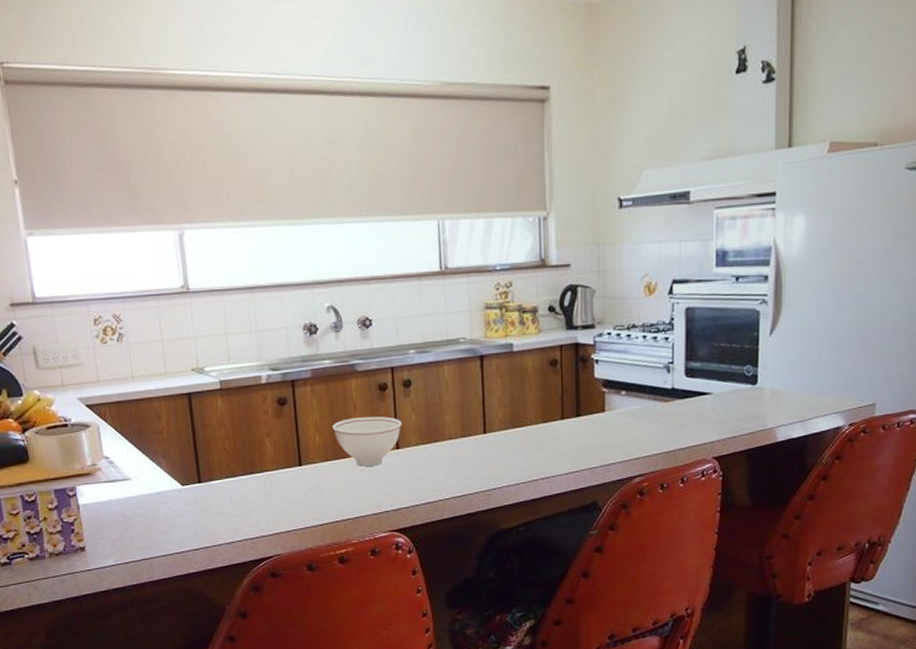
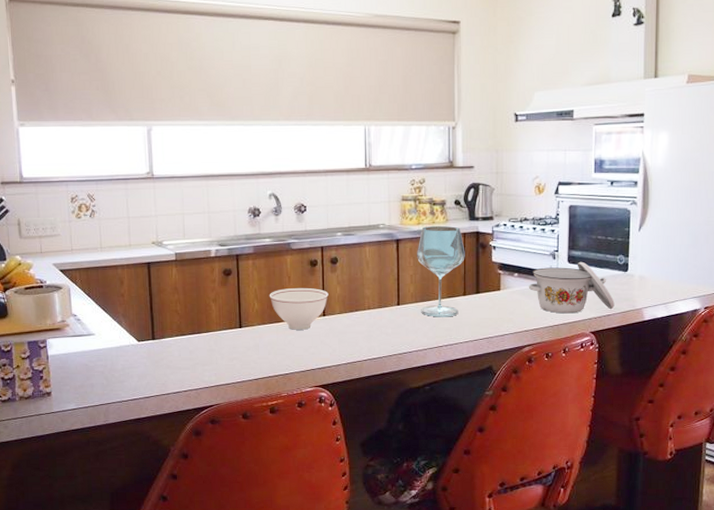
wine glass: none [504,337,562,446] -> present [416,225,465,317]
cooking pot: none [638,374,741,437] -> present [528,261,615,314]

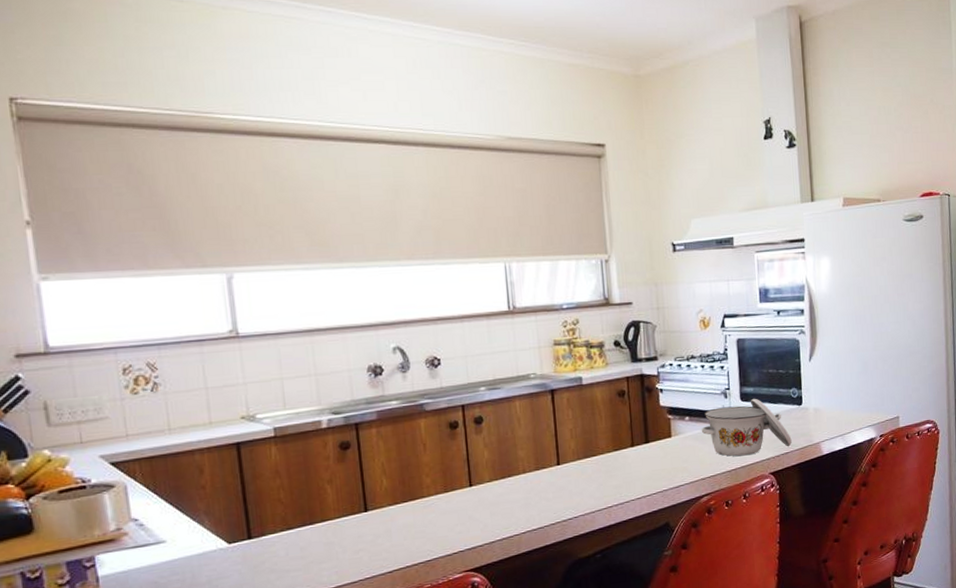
bowl: present [269,287,329,330] -> none [400,454,475,507]
wine glass: present [416,225,465,317] -> none [574,370,630,475]

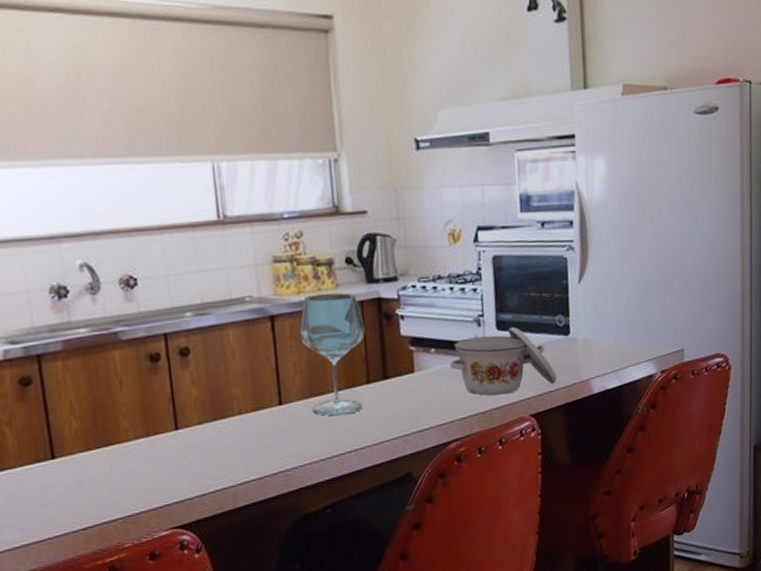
wine glass: none [574,370,630,475] -> present [299,292,365,416]

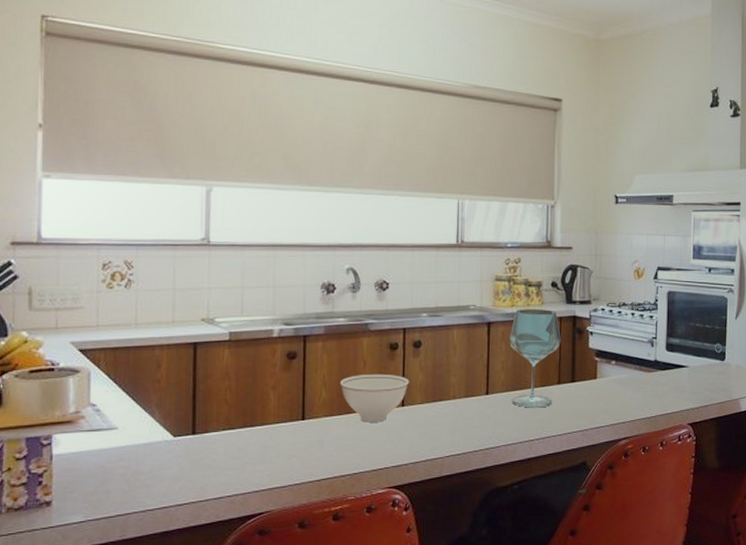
bowl: none [92,392,181,454] -> present [339,373,409,422]
cooking pot: present [449,326,557,396] -> none [625,349,712,404]

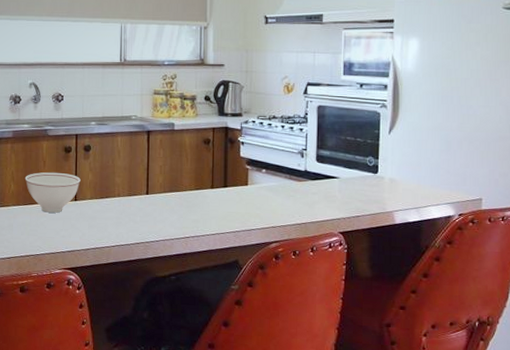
wine glass: present [508,308,561,408] -> none [166,119,214,209]

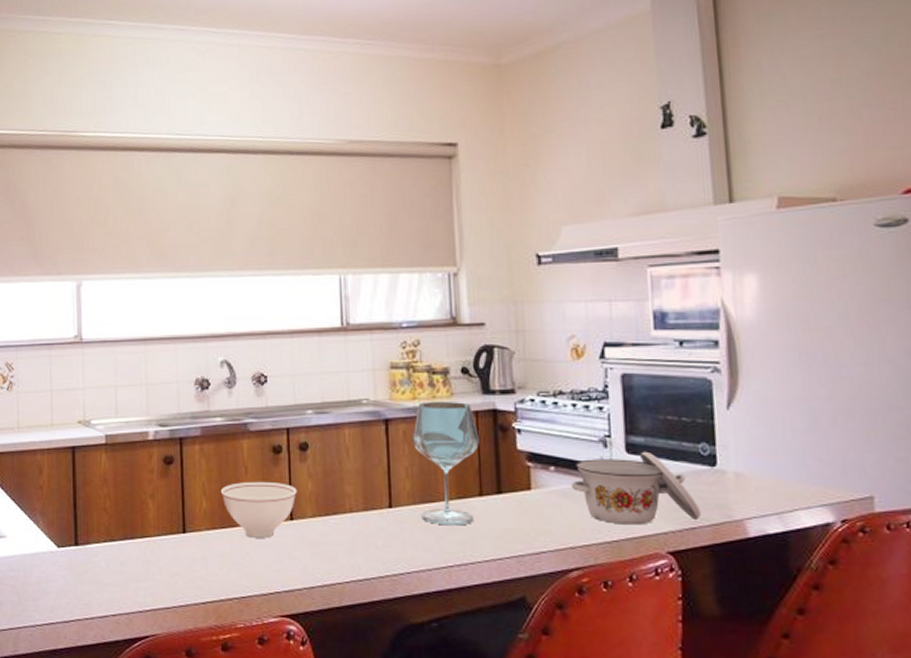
wine glass: none [166,119,214,209] -> present [412,401,479,526]
cooking pot: none [276,161,364,213] -> present [571,451,701,525]

